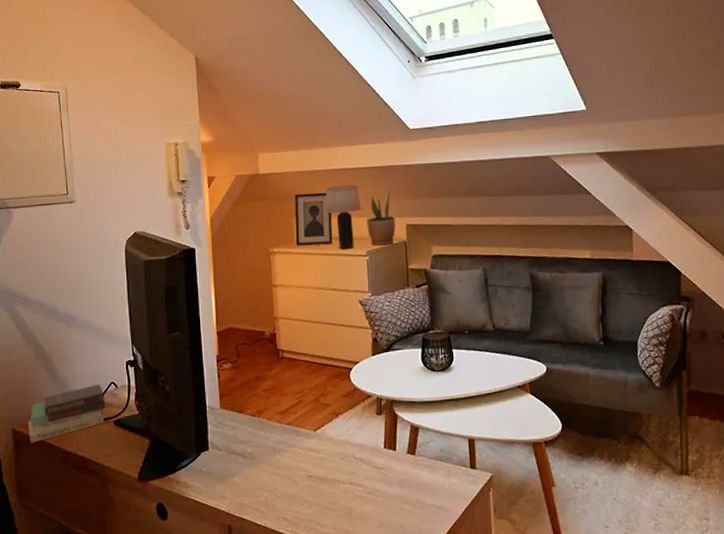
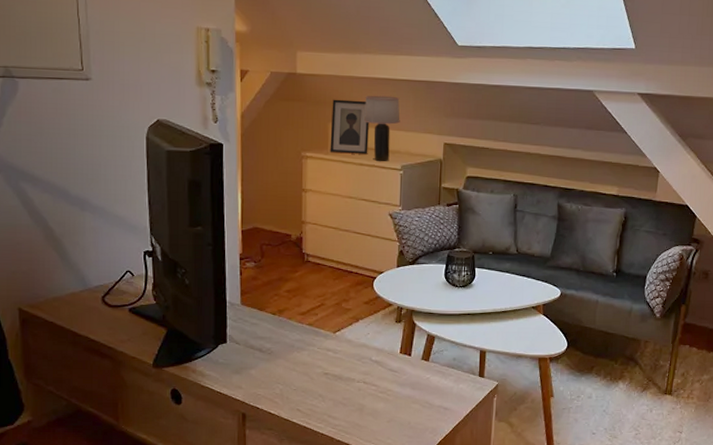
books: present [28,383,106,443] -> none [36,271,121,324]
potted plant: present [367,191,396,246] -> none [404,107,433,162]

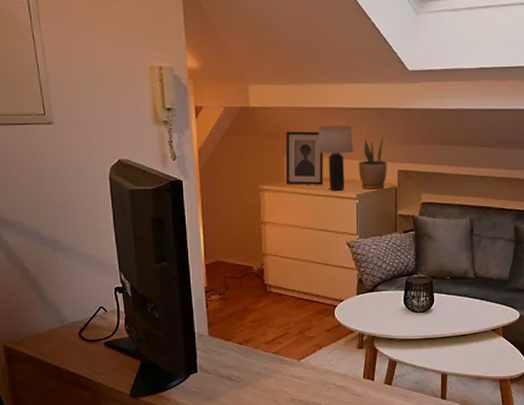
potted plant: none [404,107,433,162] -> present [359,135,387,190]

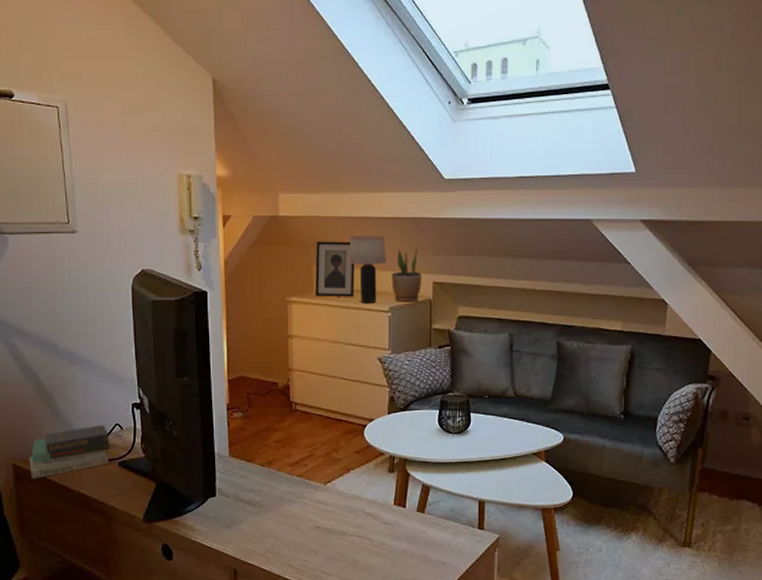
books: none [19,307,96,359] -> present [29,424,110,479]

